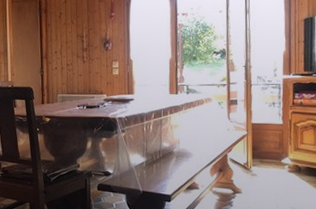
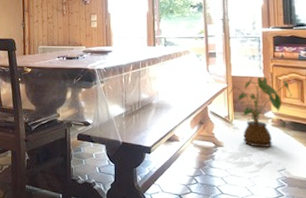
house plant: none [248,123,309,193] -> present [228,76,292,148]

